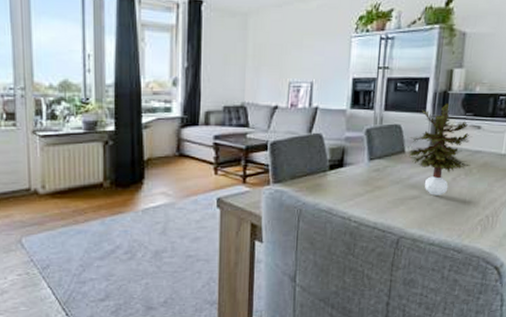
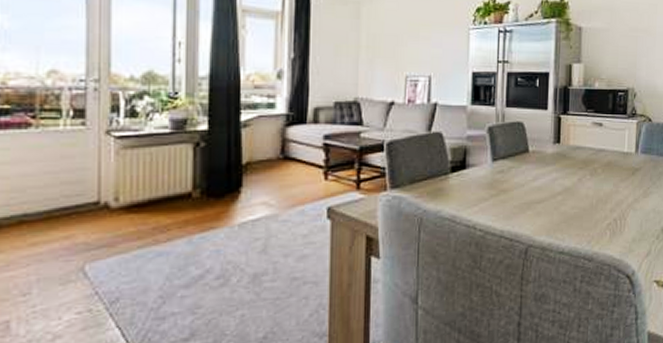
potted plant: present [408,102,472,196] -> none [532,98,596,198]

